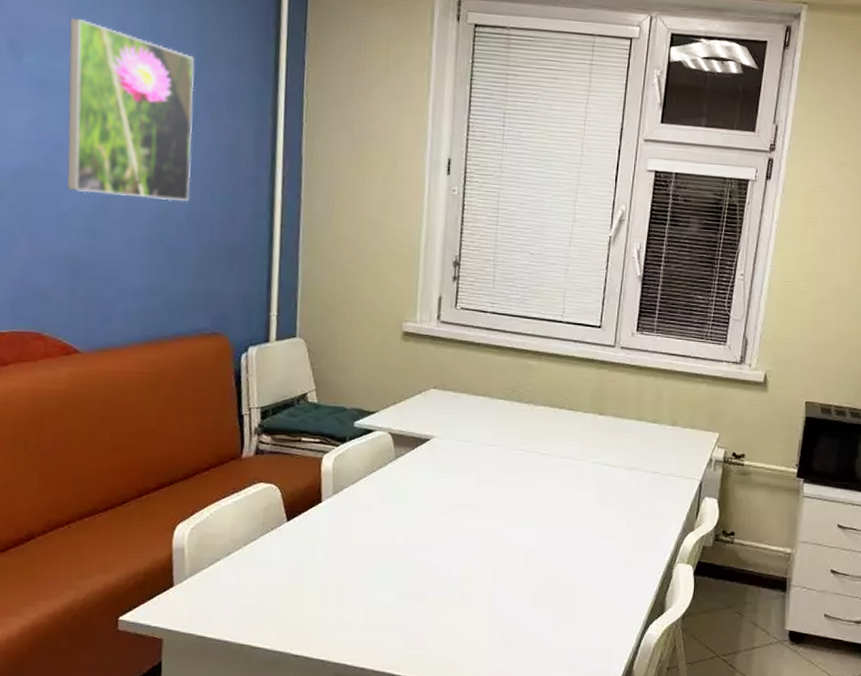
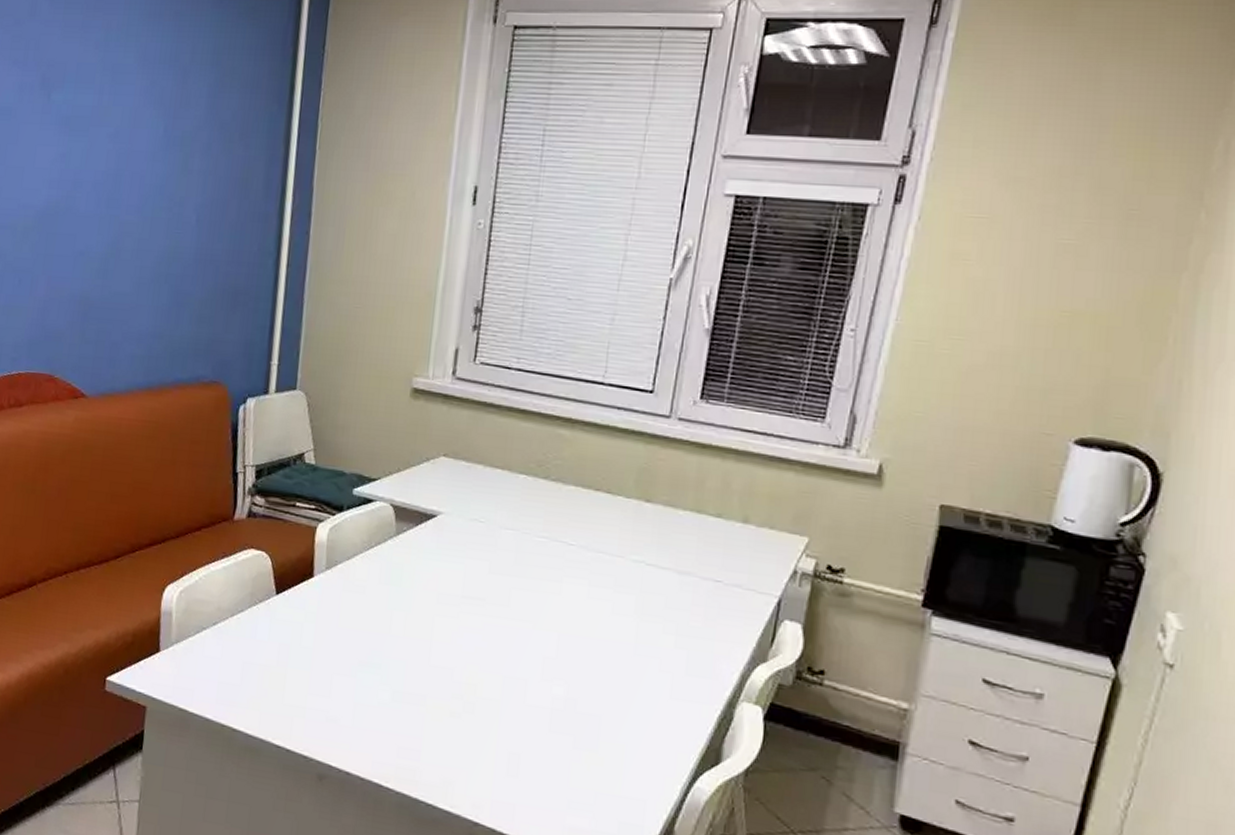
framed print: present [66,17,195,202] -> none [83,51,210,240]

